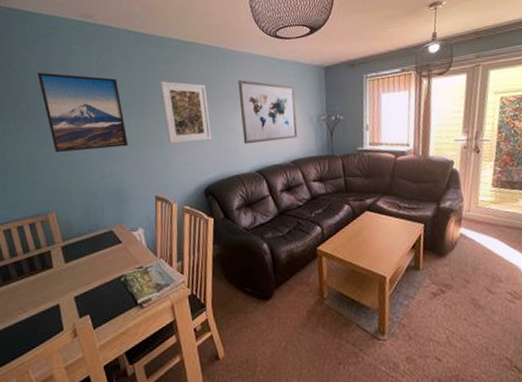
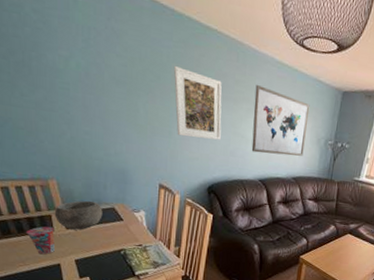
cup: none [25,263,54,297] -> present [25,226,55,255]
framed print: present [37,72,128,152] -> none [33,20,136,129]
bowl: none [53,227,101,263] -> present [54,200,103,230]

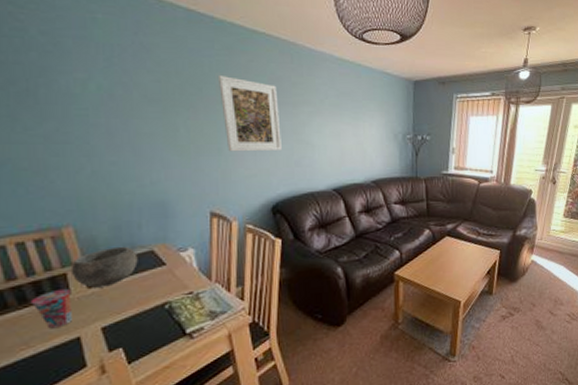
wall art: present [251,84,310,156] -> none [316,84,381,159]

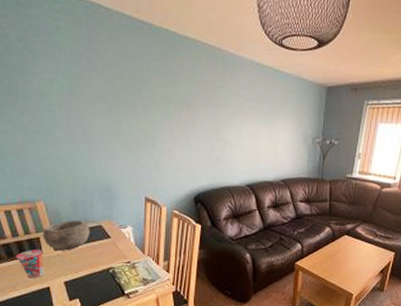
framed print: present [219,74,282,152] -> none [155,77,205,148]

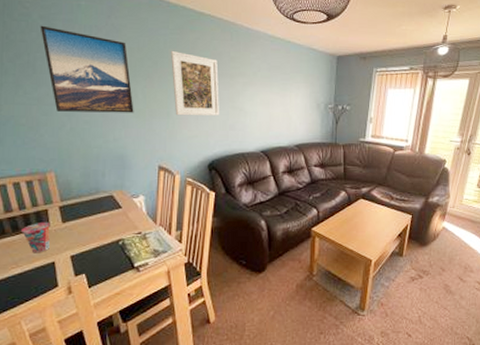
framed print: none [19,48,119,144] -> present [40,25,134,113]
bowl: present [42,220,90,251] -> none [51,190,101,223]
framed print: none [155,77,205,148] -> present [171,50,219,116]

